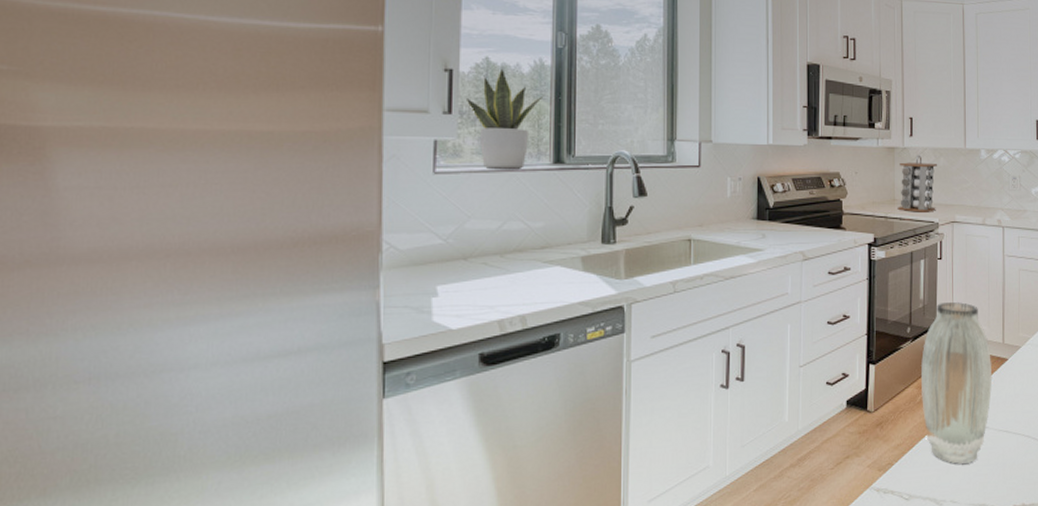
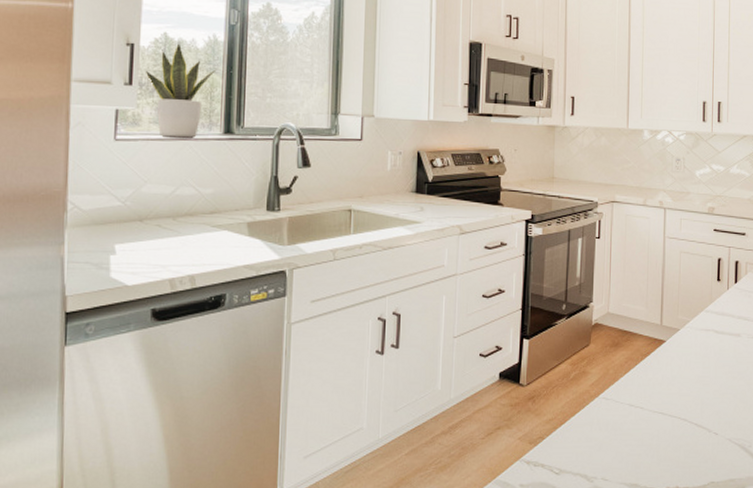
spice rack: present [897,155,938,212] -> none [556,134,599,191]
vase: present [920,302,992,464] -> none [575,282,648,442]

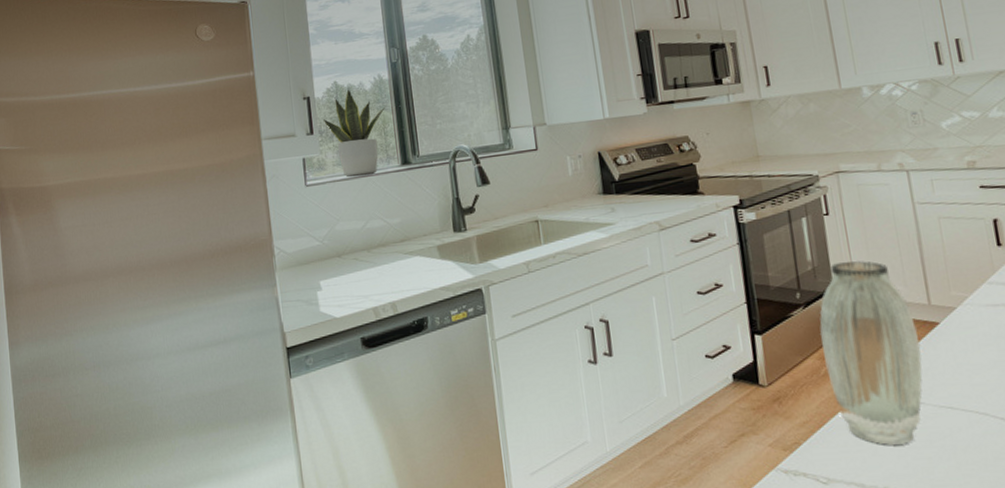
vase: none [575,282,648,442] -> present [819,261,923,445]

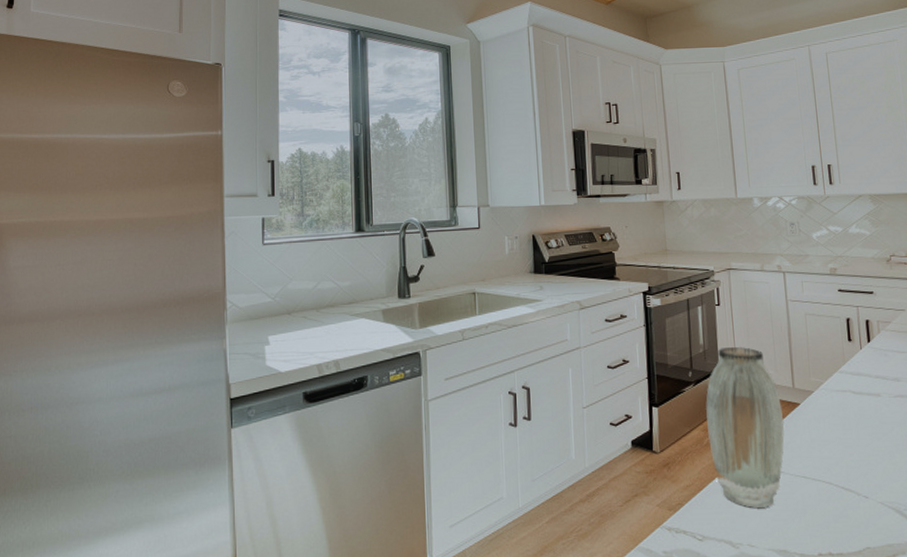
potted plant: present [322,87,386,178] -> none [284,155,346,240]

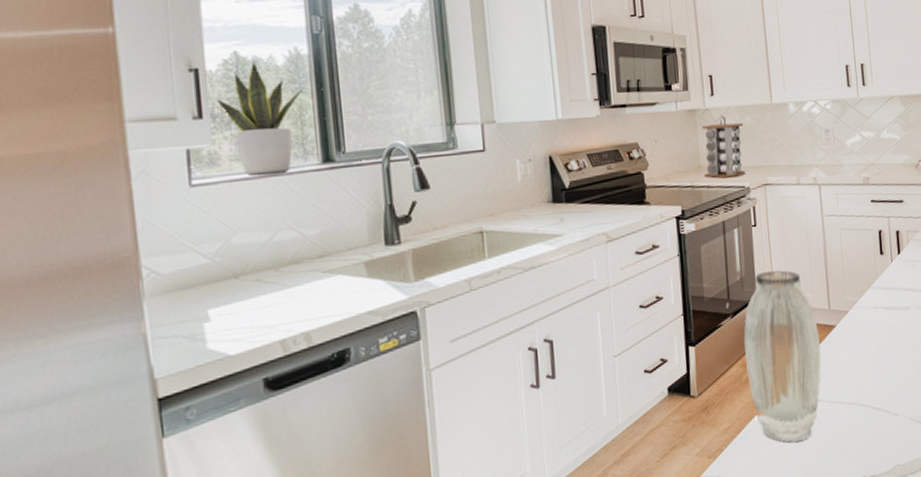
potted plant: none [284,155,346,240] -> present [216,61,304,177]
spice rack: none [669,206,710,262] -> present [702,115,746,179]

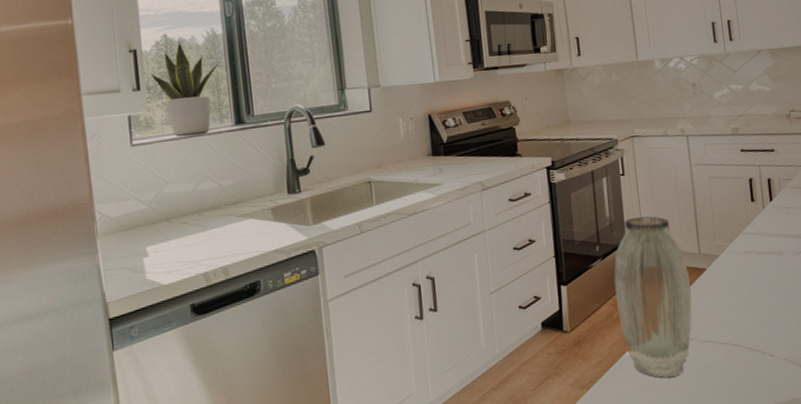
spice rack: present [702,115,746,179] -> none [570,73,613,132]

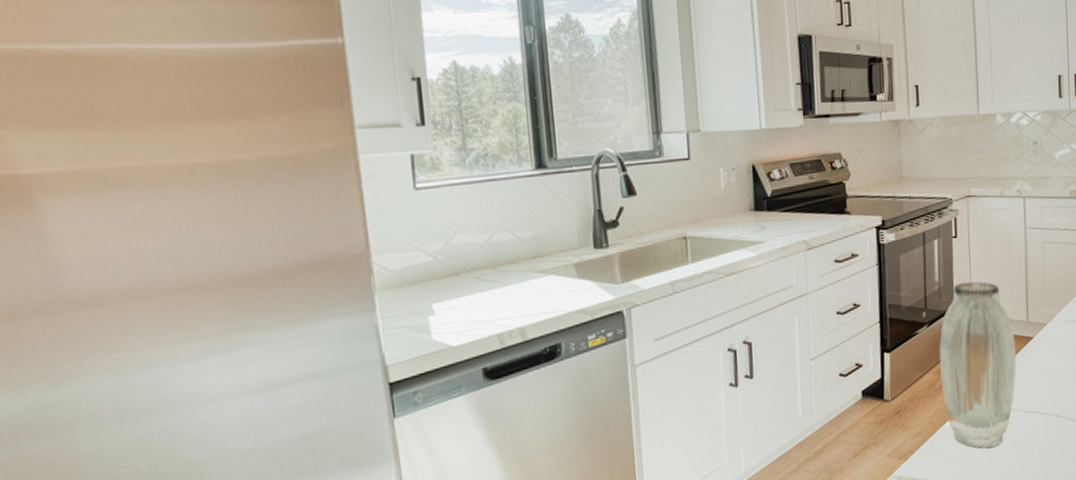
potted plant: present [150,41,220,137] -> none [437,70,518,181]

